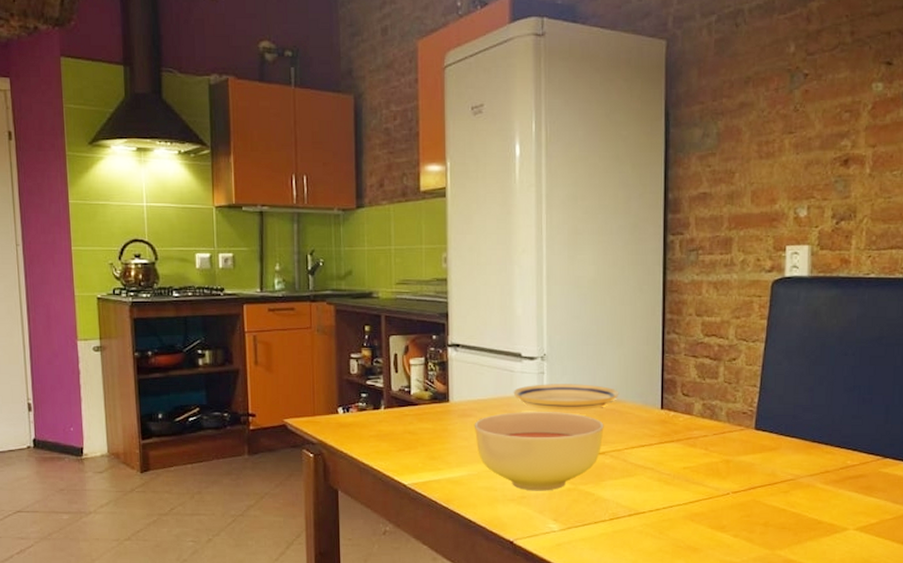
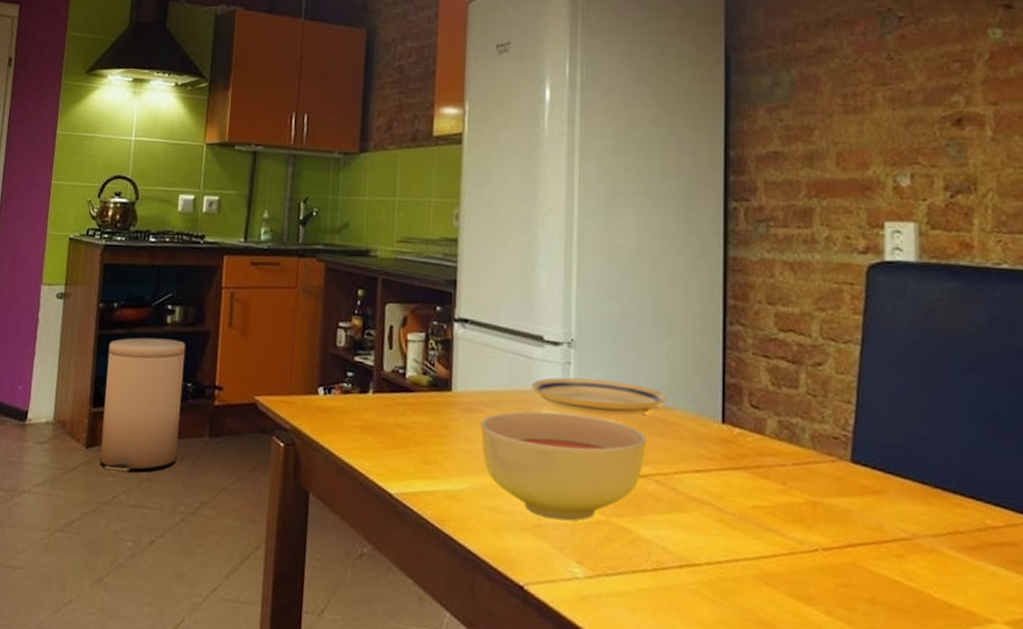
pedal bin: none [148,378,223,490] -> present [99,337,186,473]

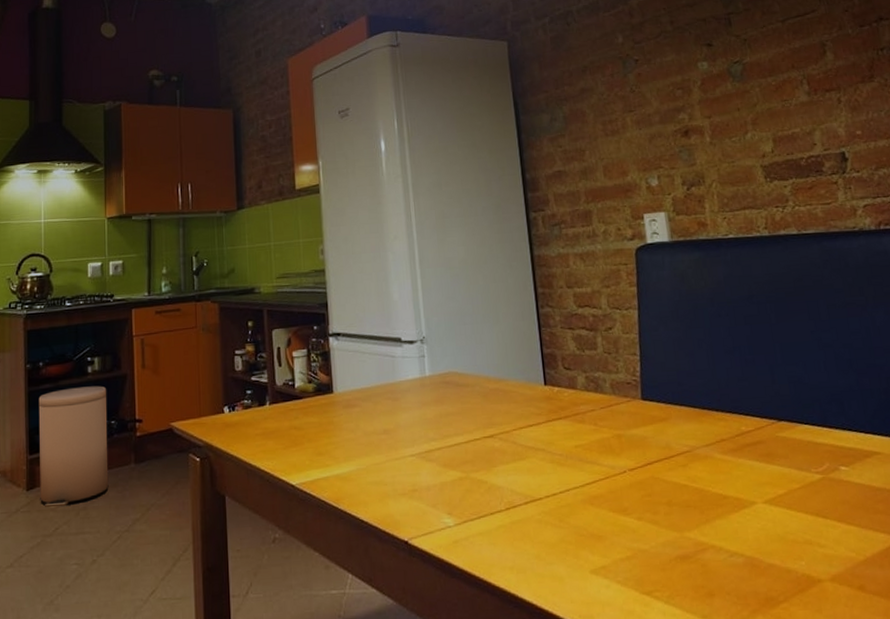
bowl: present [480,411,647,521] -> none [359,395,490,483]
plate: present [531,377,667,416] -> none [396,364,501,394]

